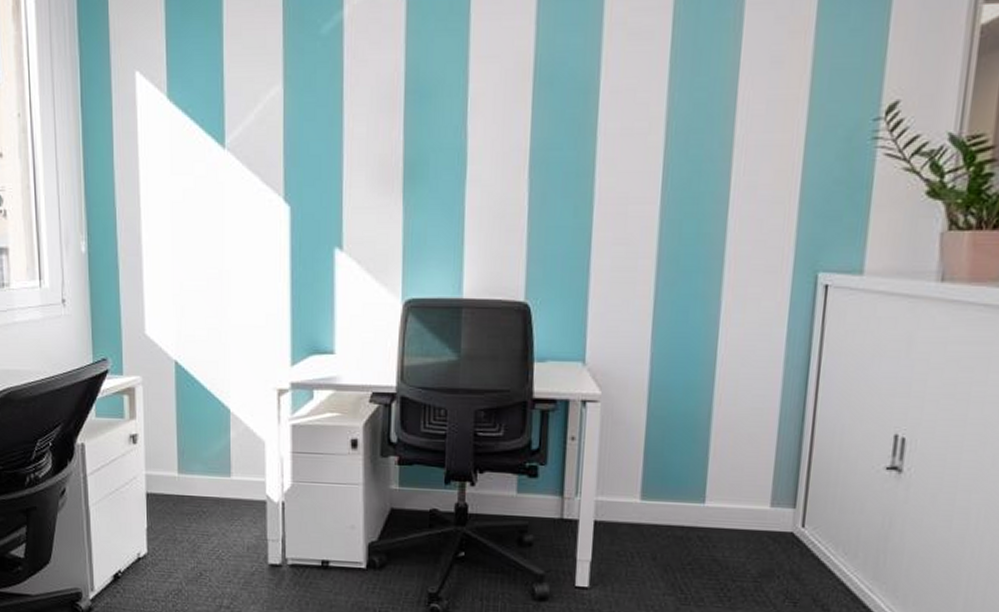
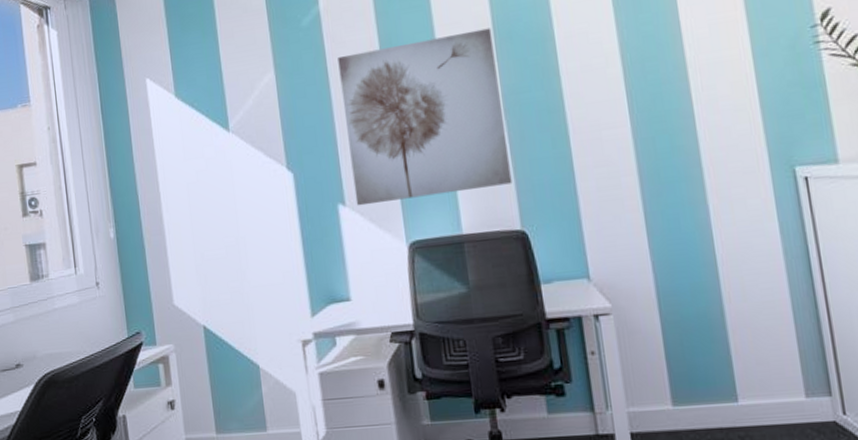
wall art: none [354,68,532,253] -> present [338,27,512,206]

